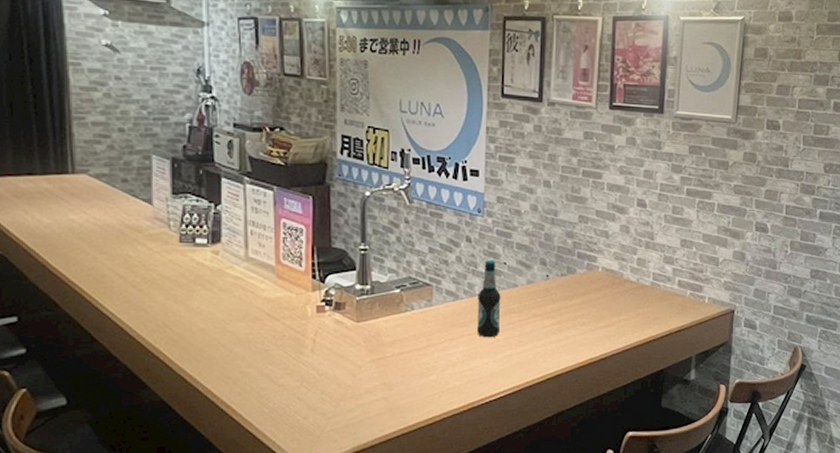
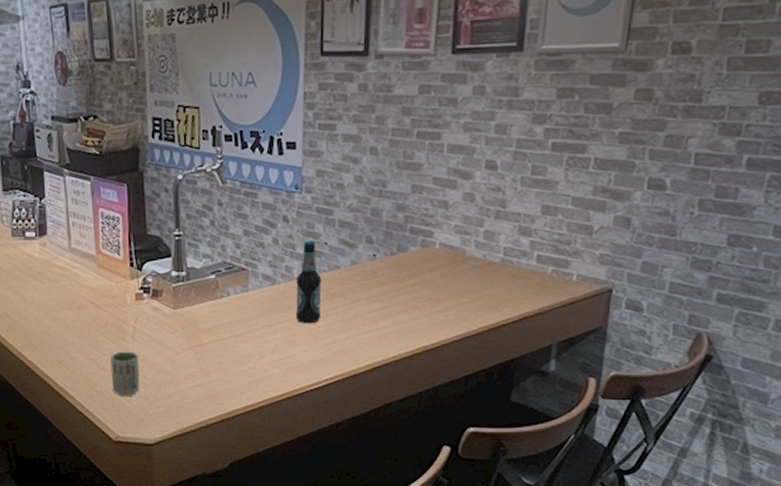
cup: none [286,365,318,413] -> present [110,351,140,396]

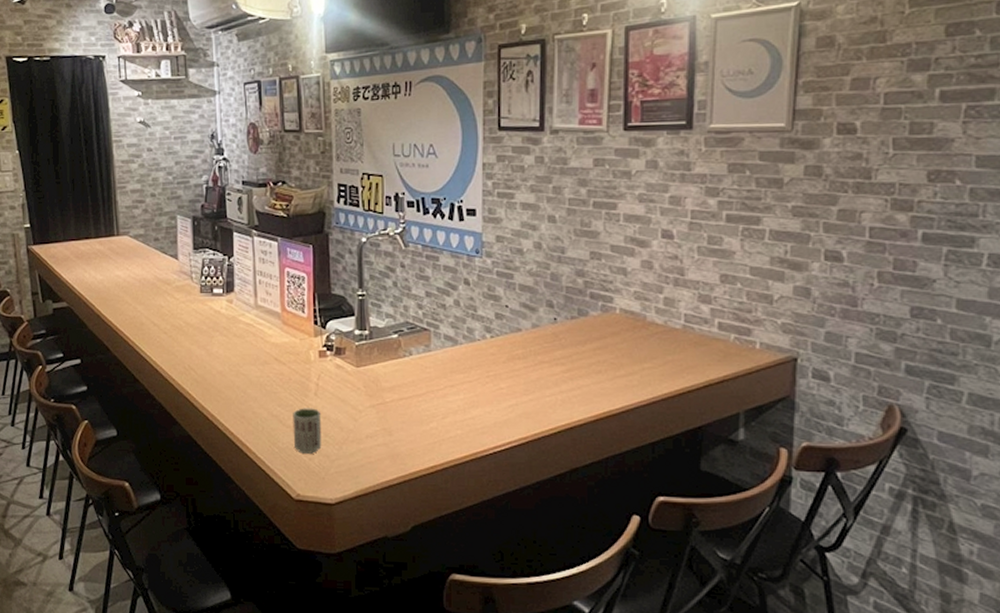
bottle: present [296,240,322,324] -> none [478,303,504,385]

